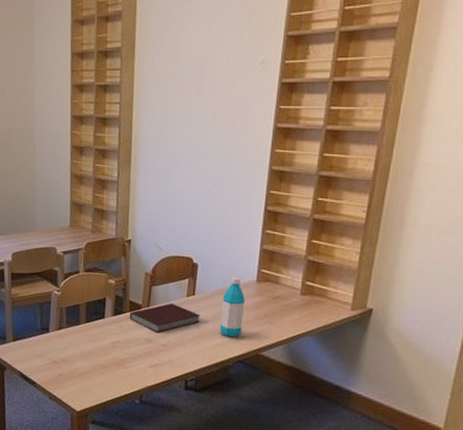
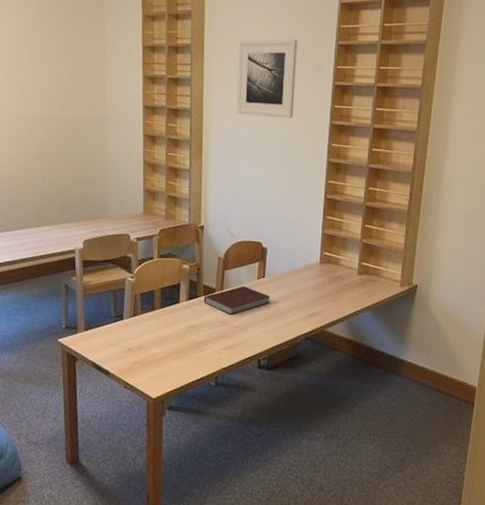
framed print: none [168,33,239,123] -> present [236,38,298,119]
water bottle: present [219,276,246,338] -> none [288,259,311,317]

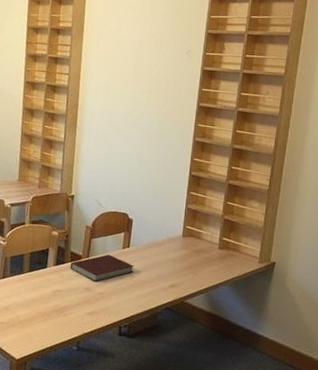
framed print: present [236,38,298,119] -> none [110,25,170,99]

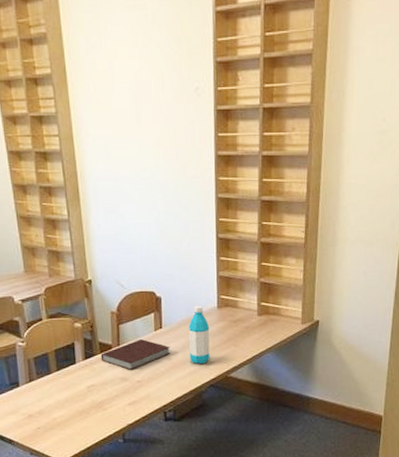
water bottle: none [150,231,173,287] -> present [189,305,210,365]

